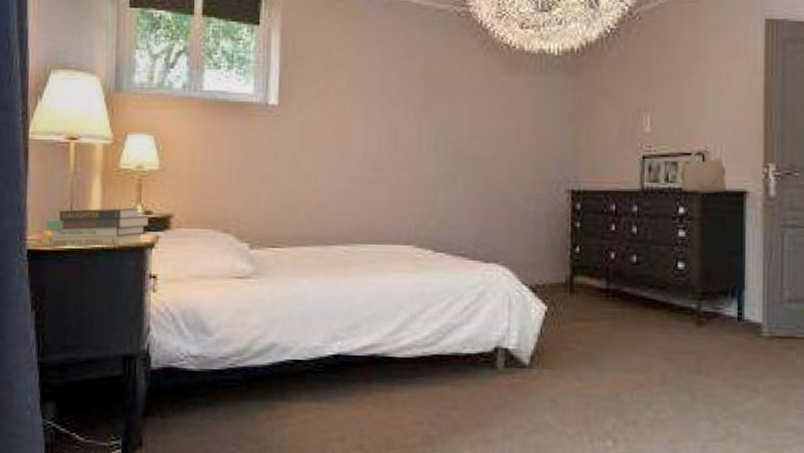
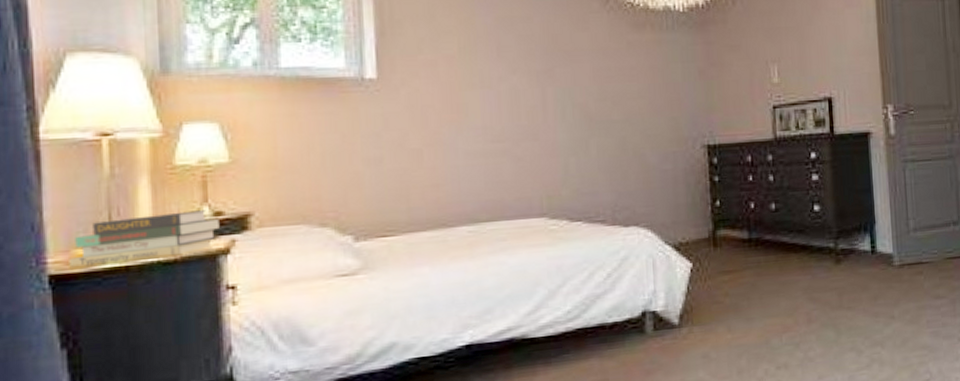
handbag: present [679,148,726,196] -> none [808,94,852,141]

